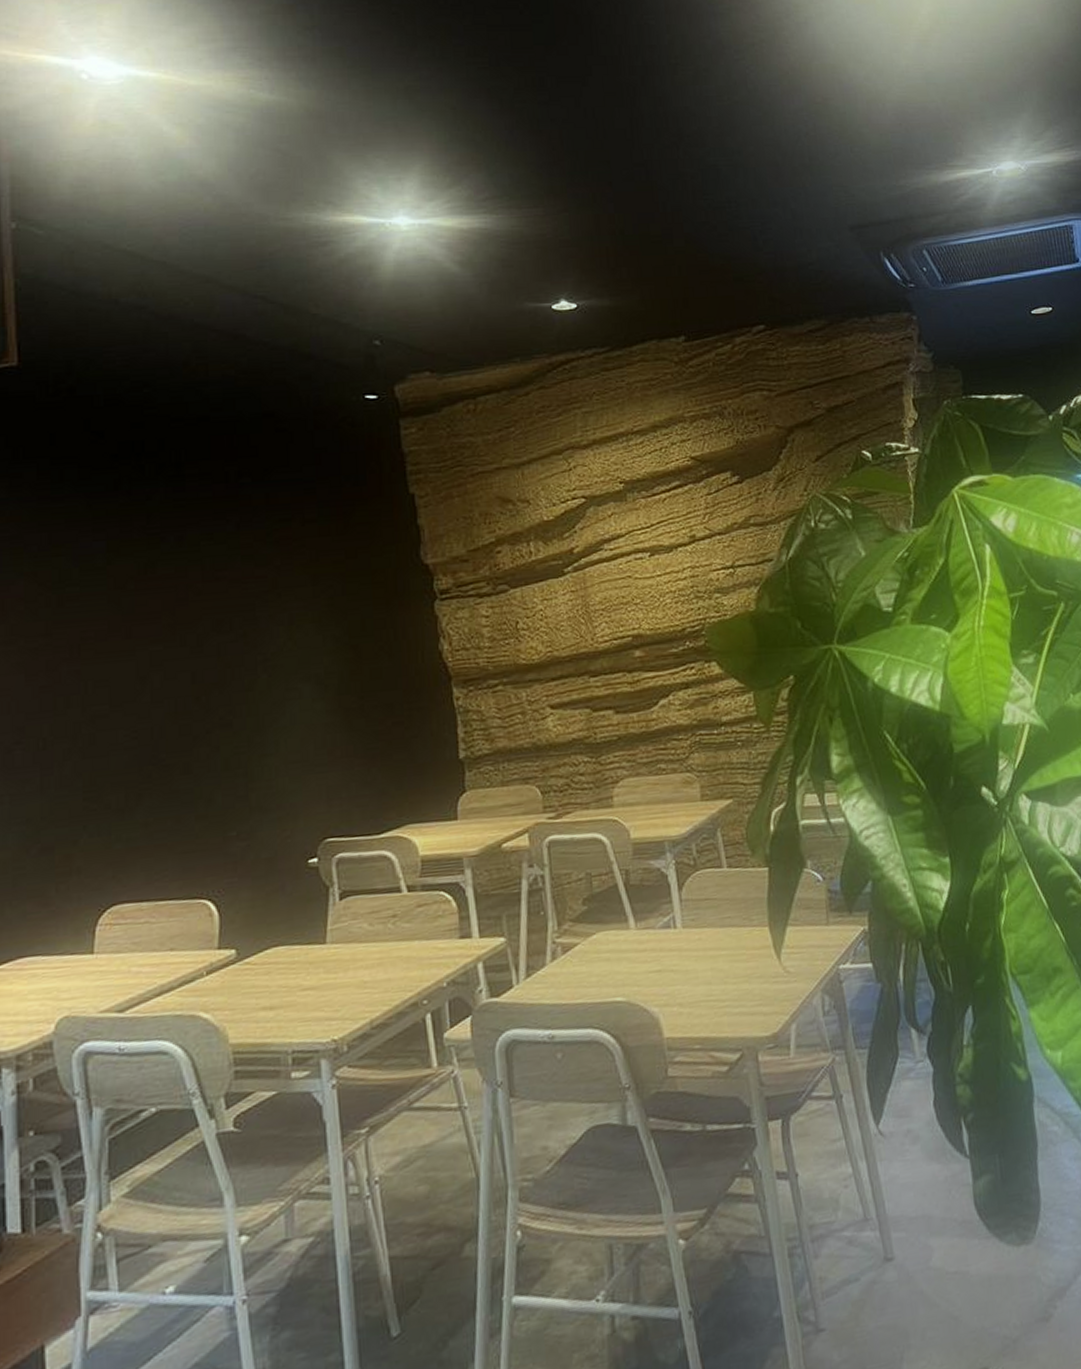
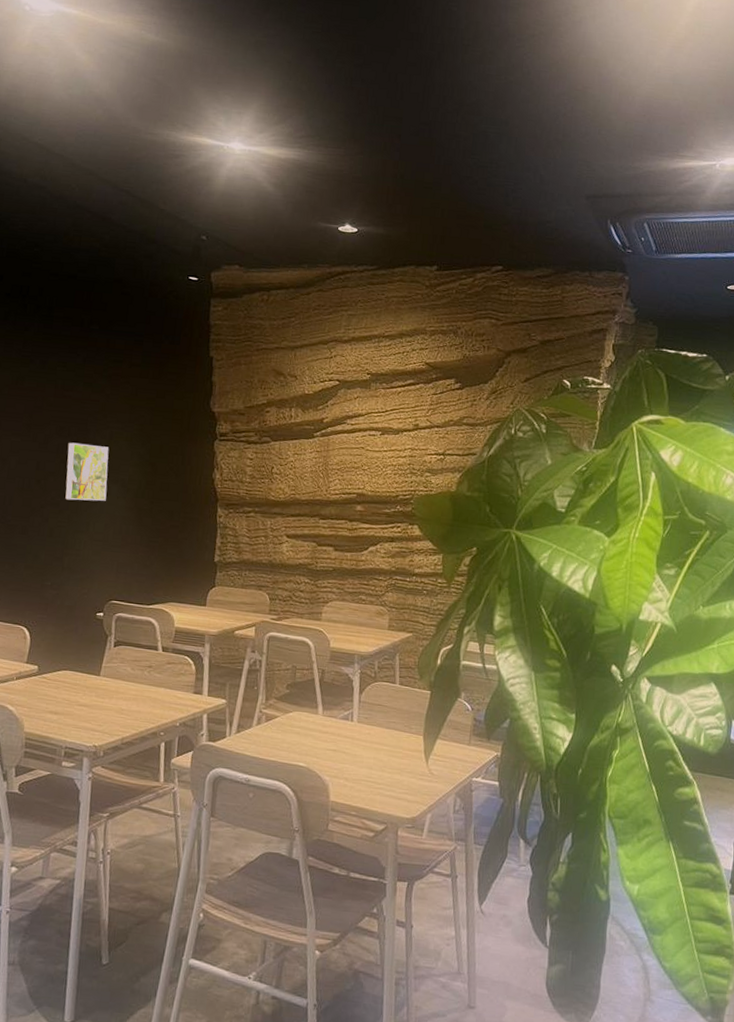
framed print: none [232,635,297,716] -> present [65,442,109,501]

